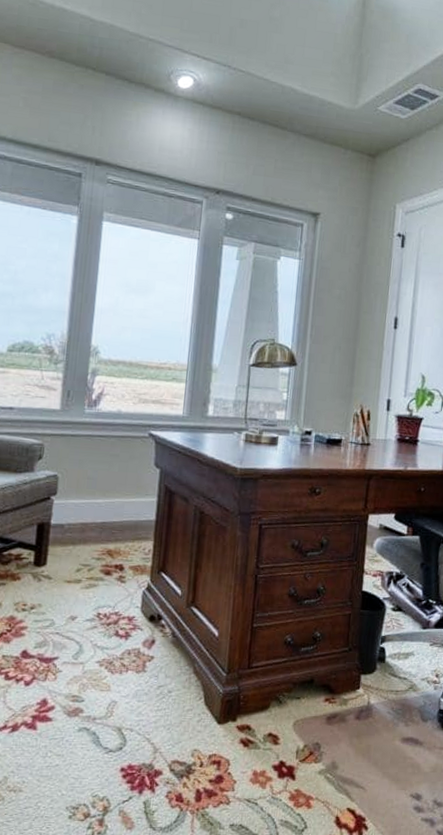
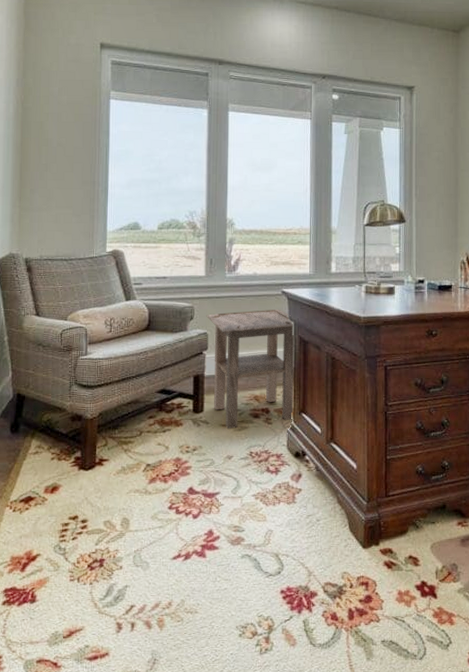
side table: none [58,453,159,587] -> present [206,309,294,430]

